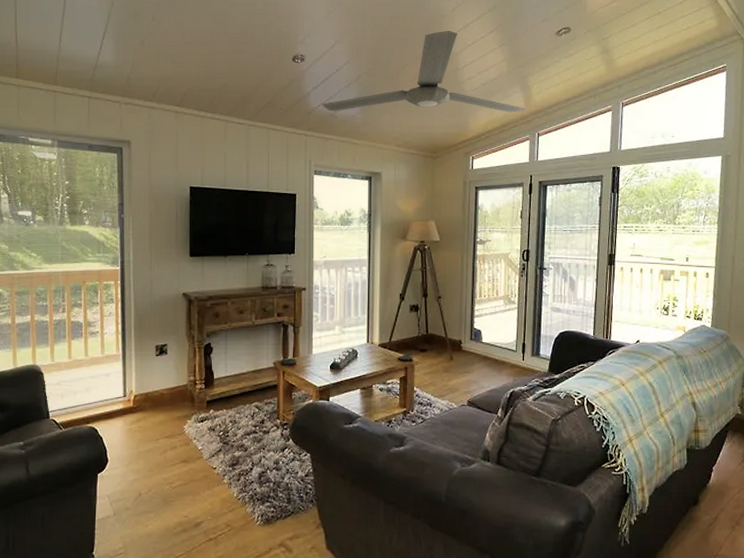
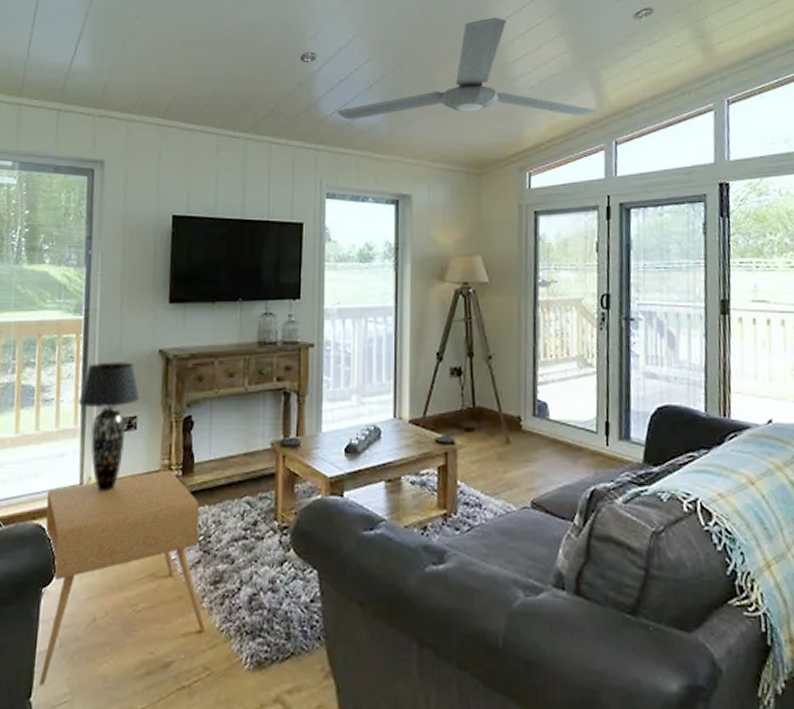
side table: none [95,384,226,544] -> present [38,470,206,686]
table lamp: none [118,303,168,402] -> present [78,362,139,492]

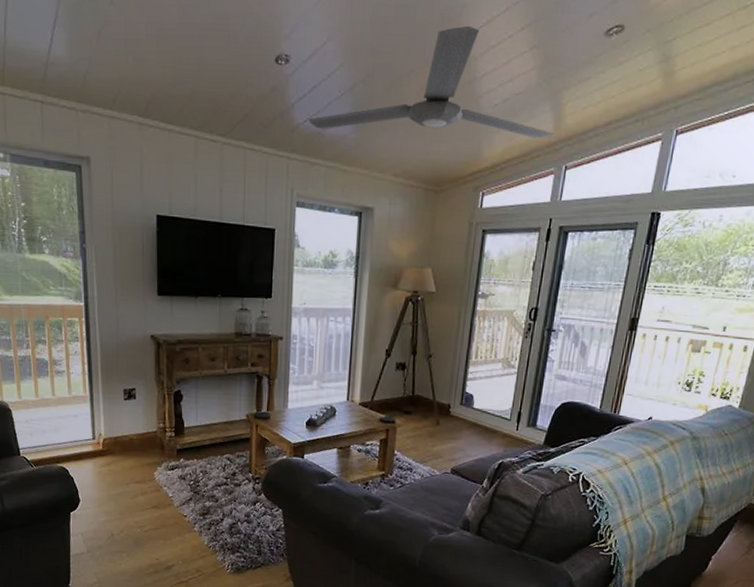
side table: present [38,470,206,686] -> none [67,431,197,577]
table lamp: present [78,362,139,492] -> none [85,343,136,446]

